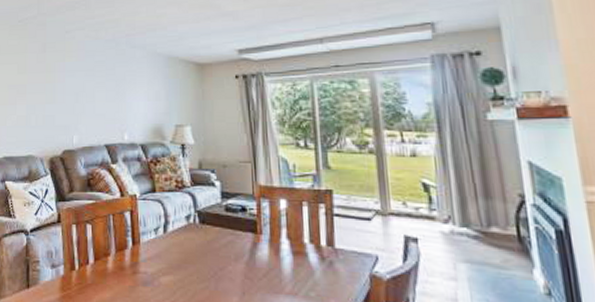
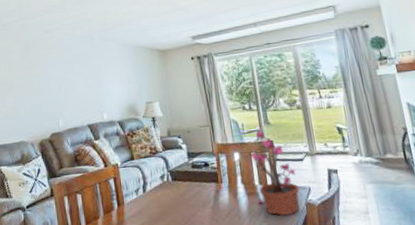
potted plant: none [302,175,363,288] -> present [251,130,300,216]

